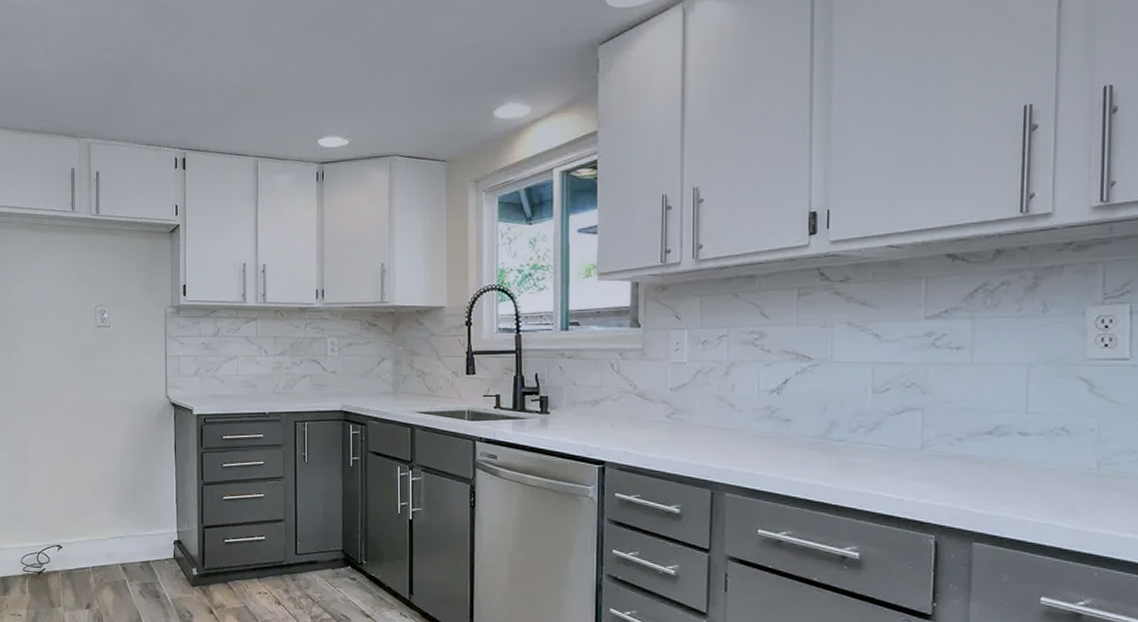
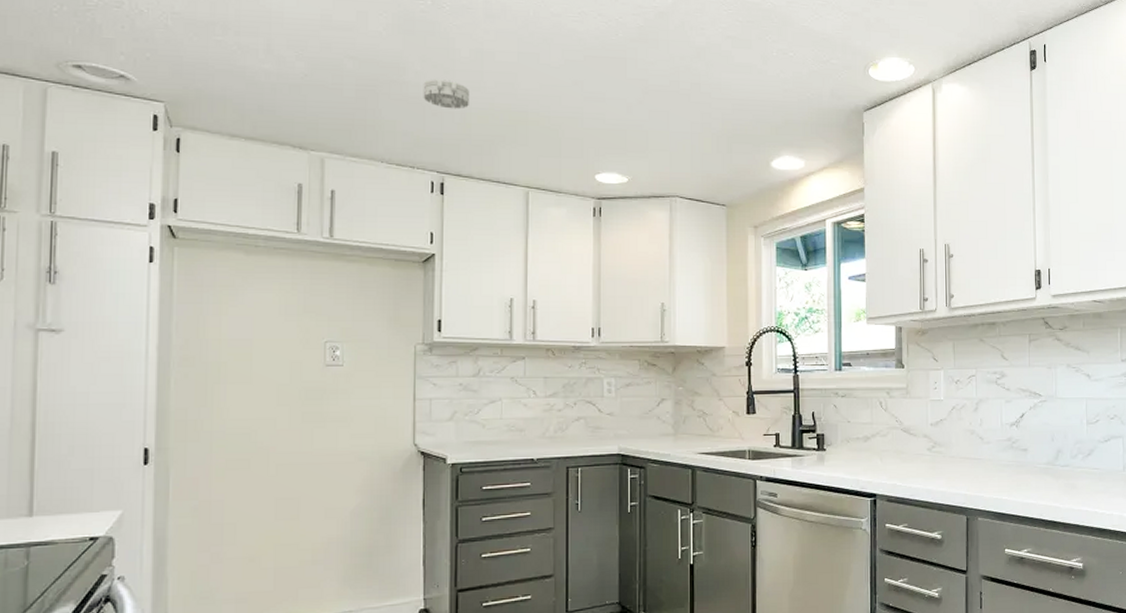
smoke detector: none [166,60,205,88] -> present [423,79,469,109]

